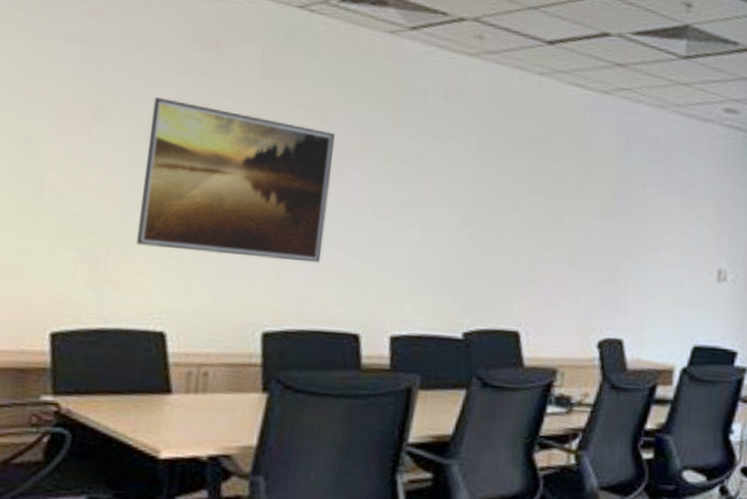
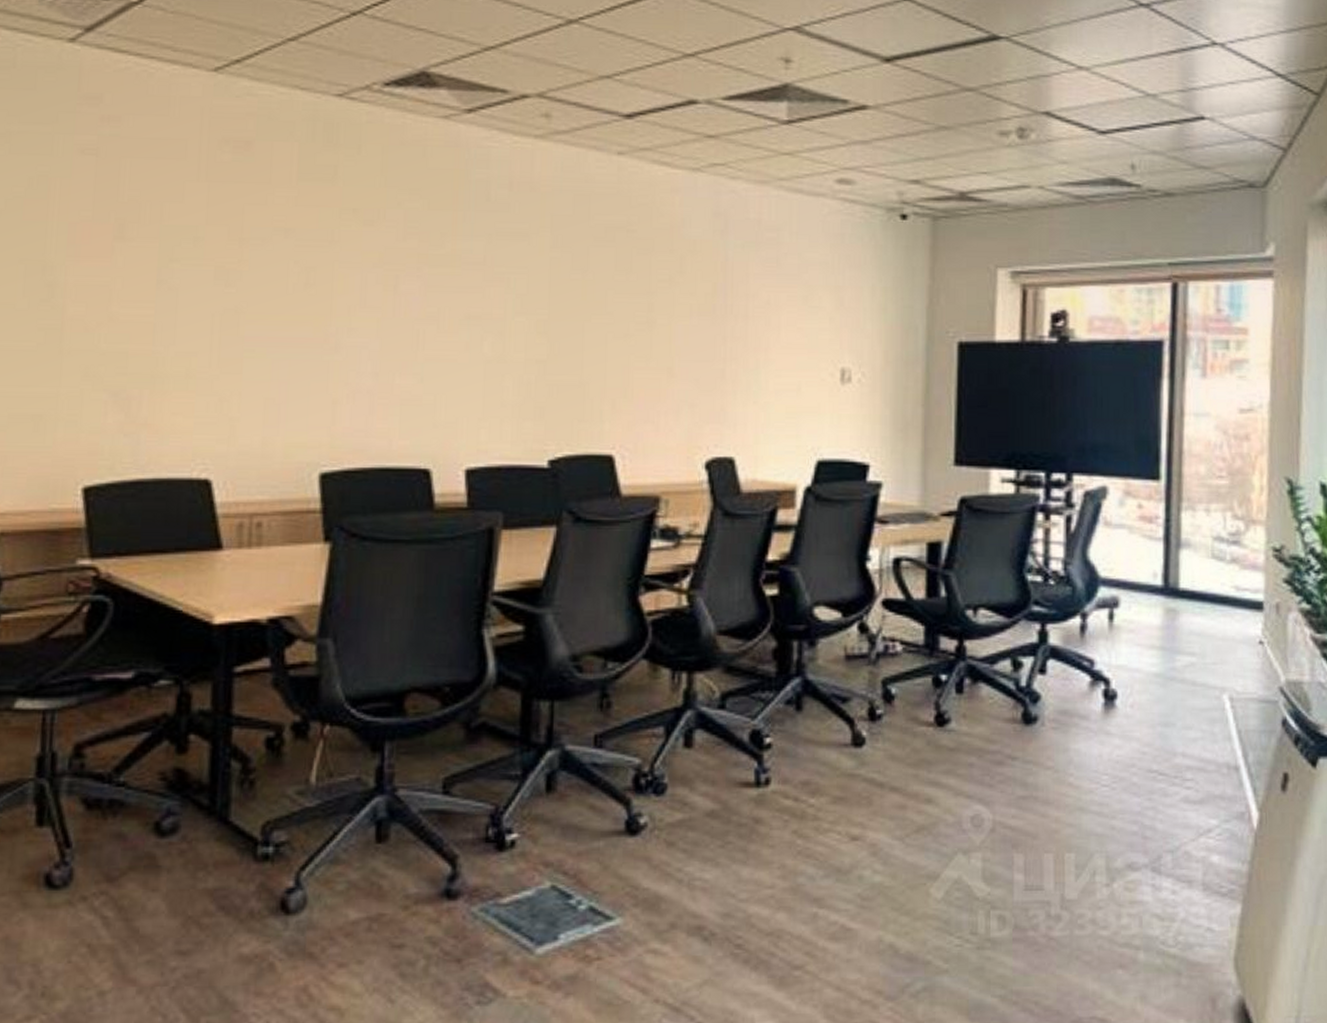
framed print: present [136,97,335,263] -> none [171,210,387,390]

